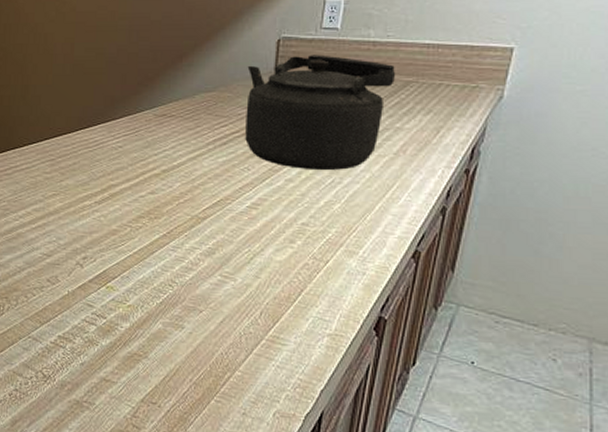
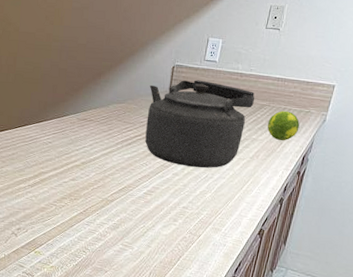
fruit: none [415,87,464,129] -> present [267,110,300,141]

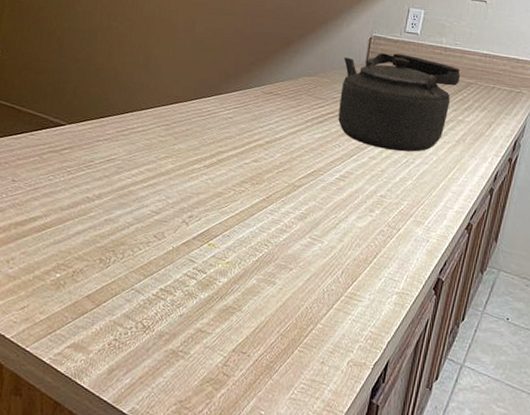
fruit: present [267,110,300,141] -> none [474,90,510,124]

